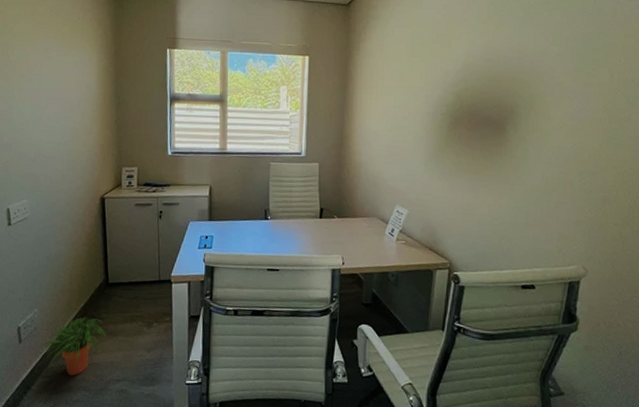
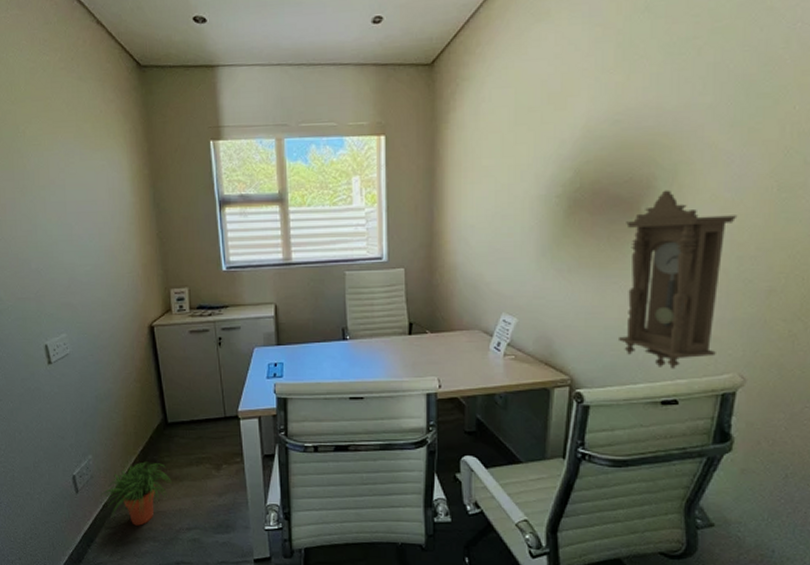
pendulum clock: none [487,115,580,259] -> present [617,190,738,369]

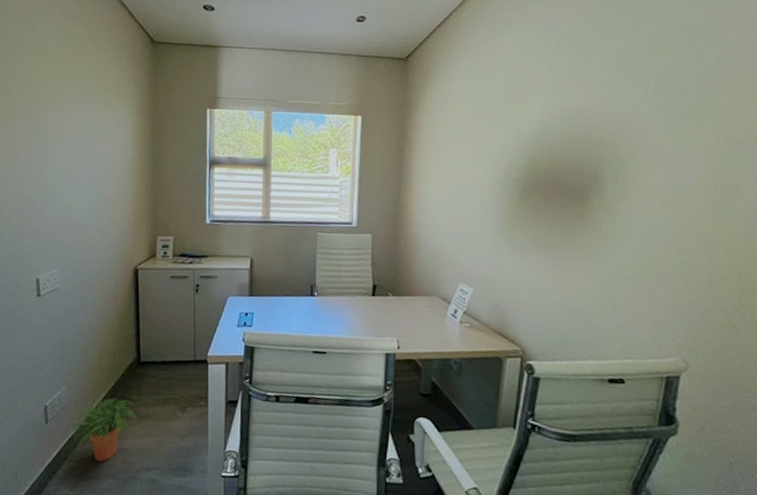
pendulum clock: present [617,190,738,369] -> none [567,182,678,349]

